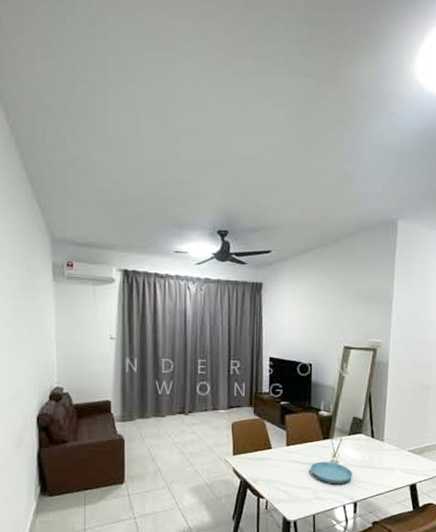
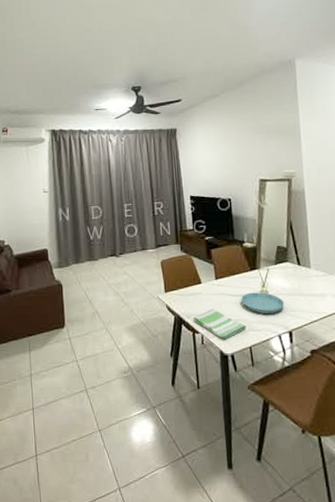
dish towel: none [259,475,313,507] -> present [193,308,247,340]

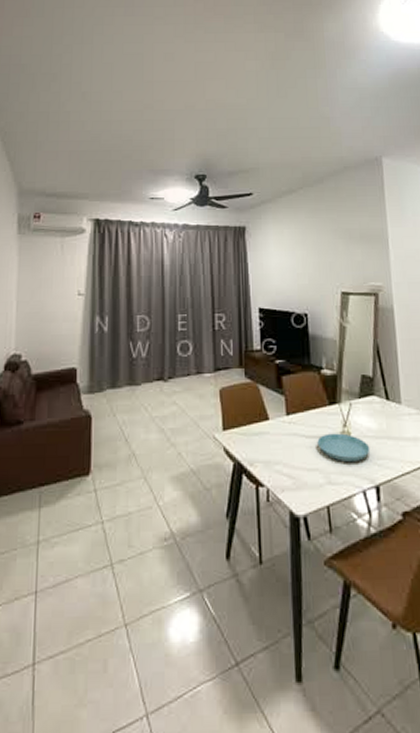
dish towel: present [193,308,247,340] -> none [256,453,324,496]

